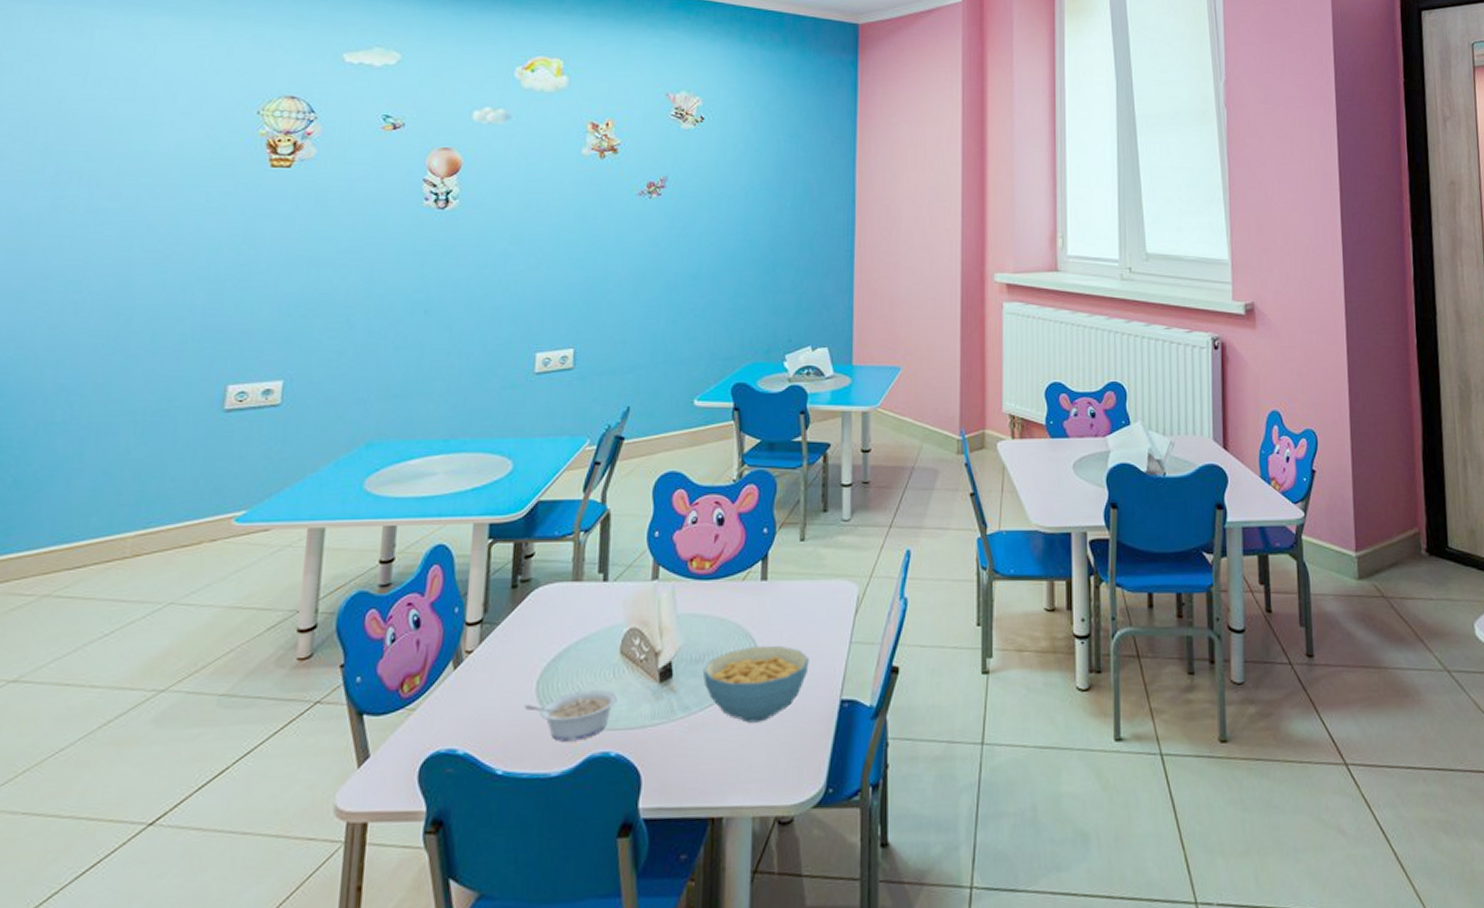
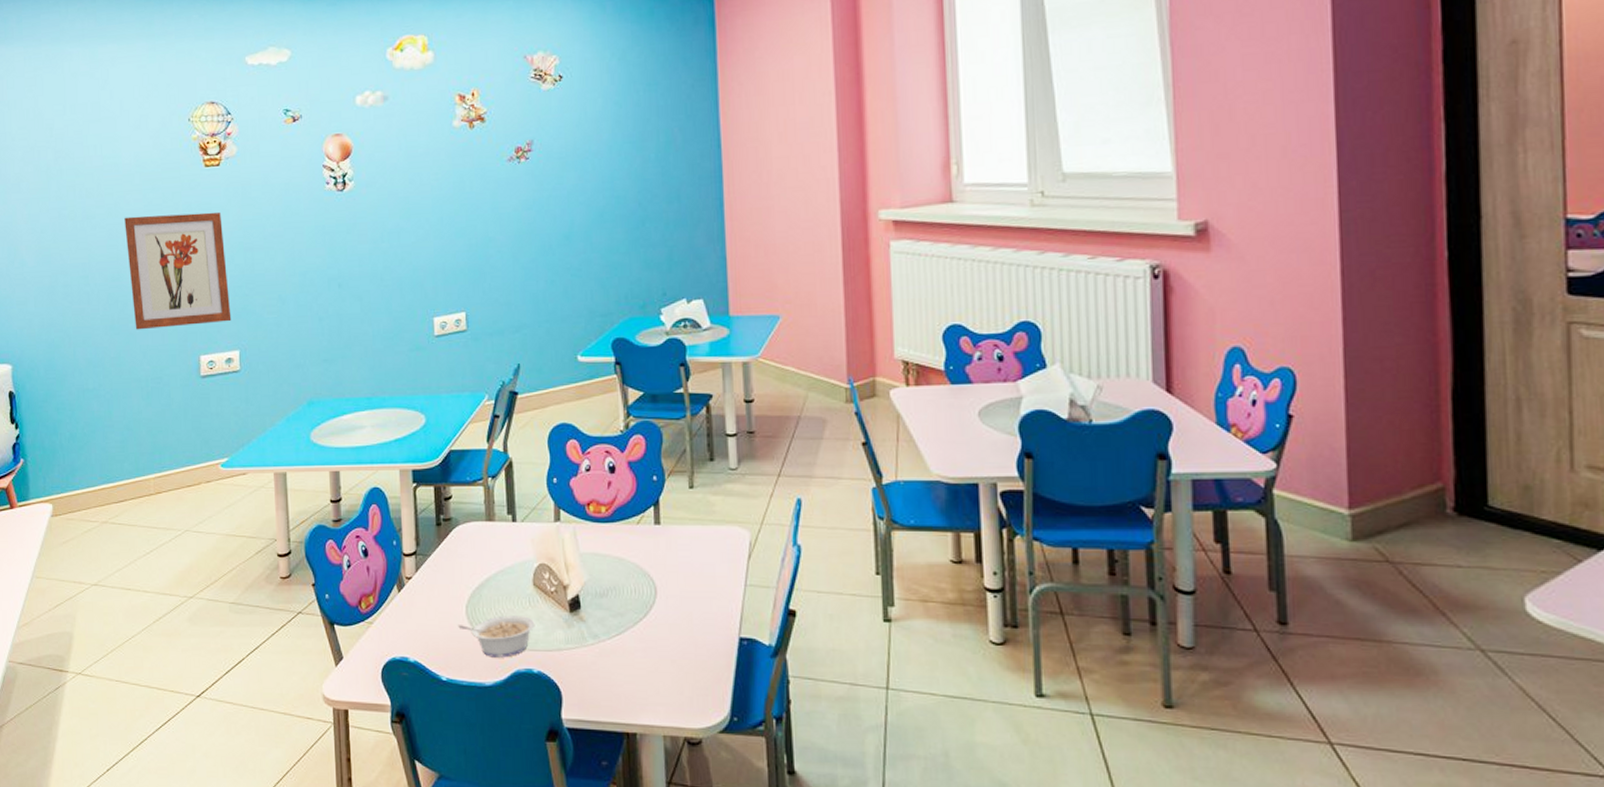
wall art: none [139,215,284,351] -> present [124,212,232,330]
cereal bowl: present [702,645,809,723] -> none [607,584,706,653]

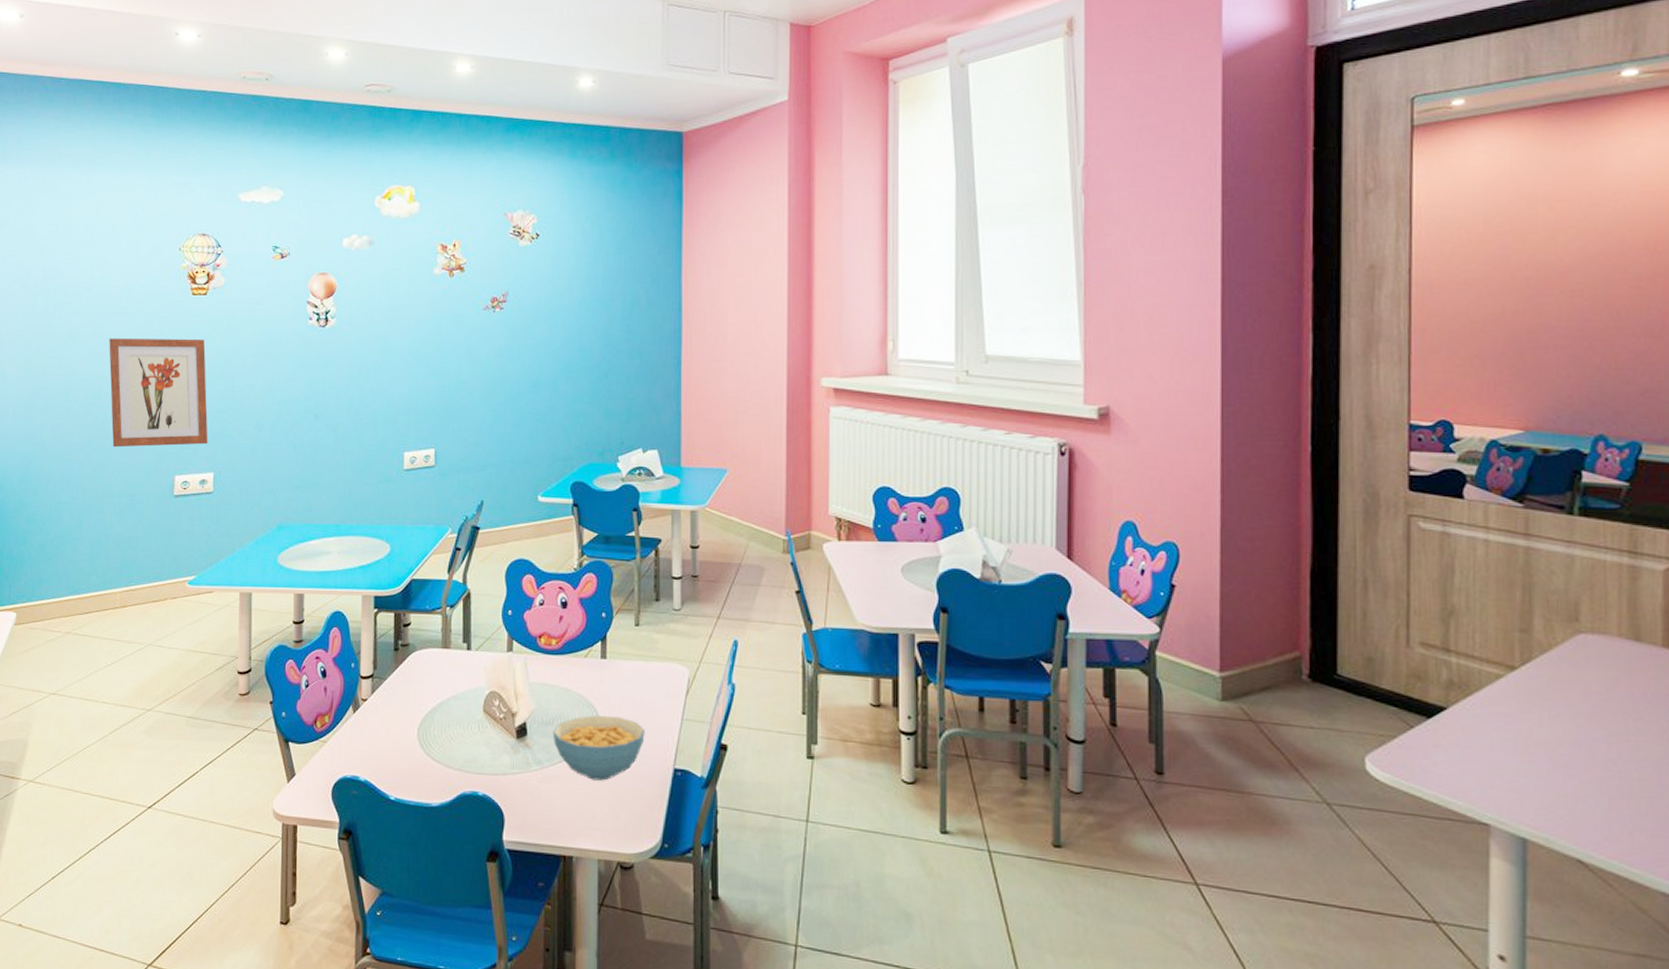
legume: present [458,616,535,658] -> none [409,739,483,780]
cereal bowl: none [607,584,706,653] -> present [552,715,645,781]

